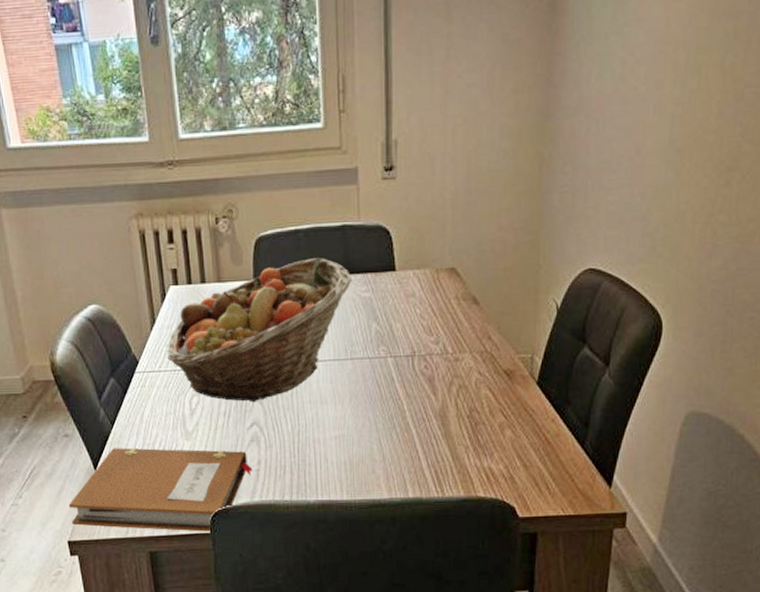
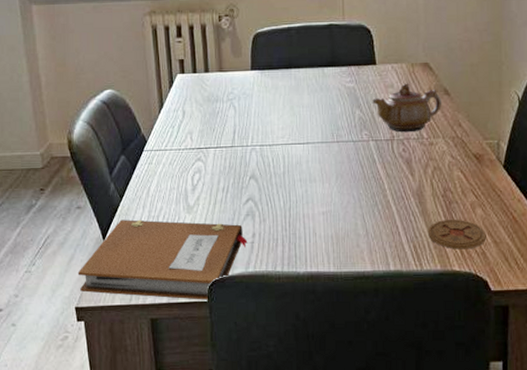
fruit basket: present [166,258,352,403] -> none [172,52,338,180]
teapot: none [391,291,469,348] -> present [372,83,441,133]
coaster: none [451,442,515,474] -> present [428,220,486,250]

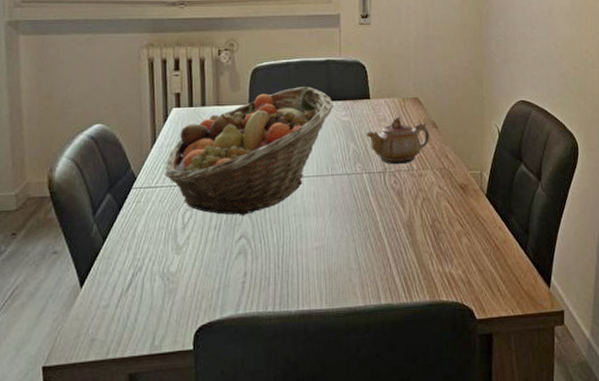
notebook: present [77,219,248,300] -> none [48,263,239,349]
fruit basket: none [172,52,338,180] -> present [164,87,334,216]
coaster: present [428,220,486,250] -> none [418,249,472,279]

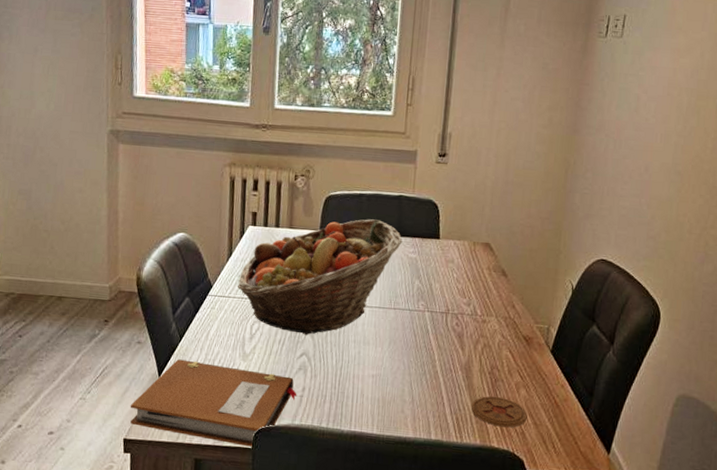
notebook: none [48,263,239,349] -> present [130,359,297,447]
teapot: present [366,117,430,165] -> none [432,260,498,308]
coaster: none [418,249,472,279] -> present [472,396,528,428]

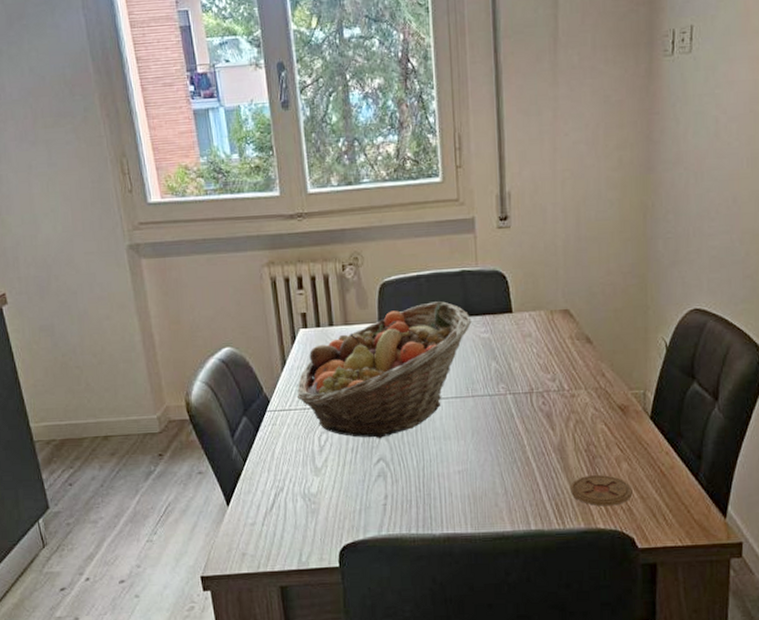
notebook: present [130,359,297,447] -> none [201,483,380,566]

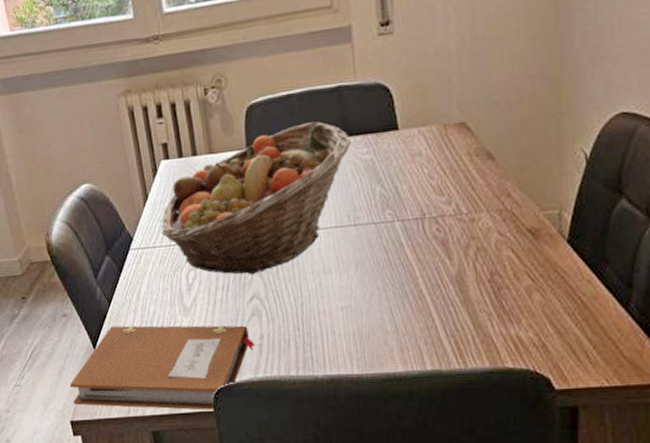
notebook: none [201,483,380,566] -> present [69,325,255,410]
coaster: present [571,475,633,506] -> none [472,308,547,343]

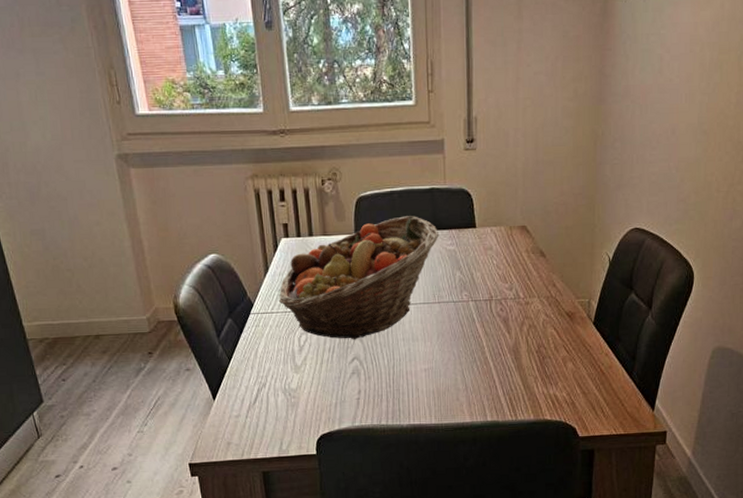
notebook: present [69,325,255,410] -> none [189,380,354,453]

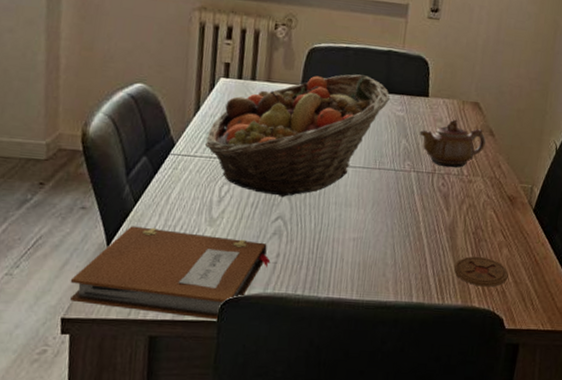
notebook: none [189,380,354,453] -> present [70,226,271,320]
teapot: none [472,245,537,293] -> present [419,119,486,168]
coaster: none [523,373,576,401] -> present [454,256,509,287]

